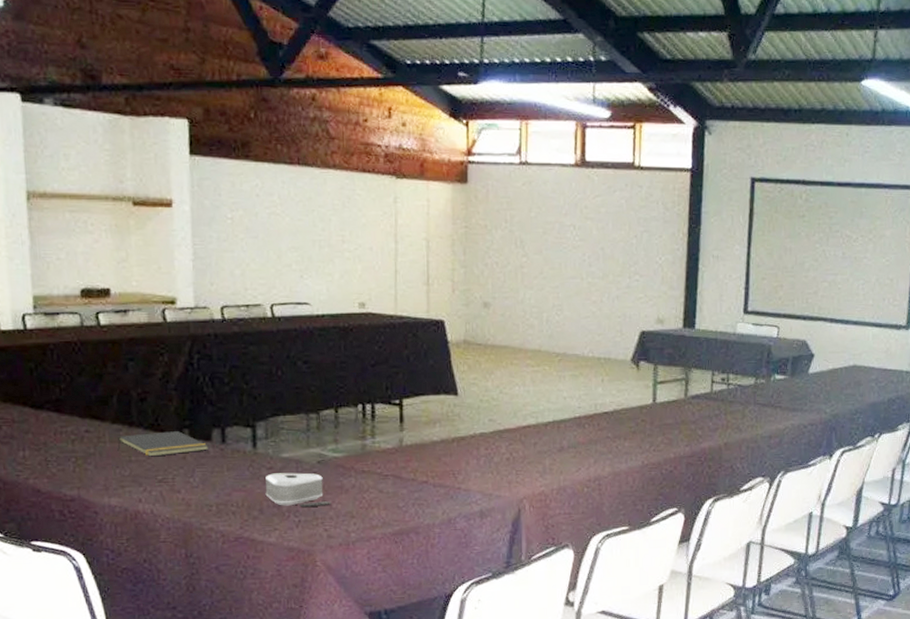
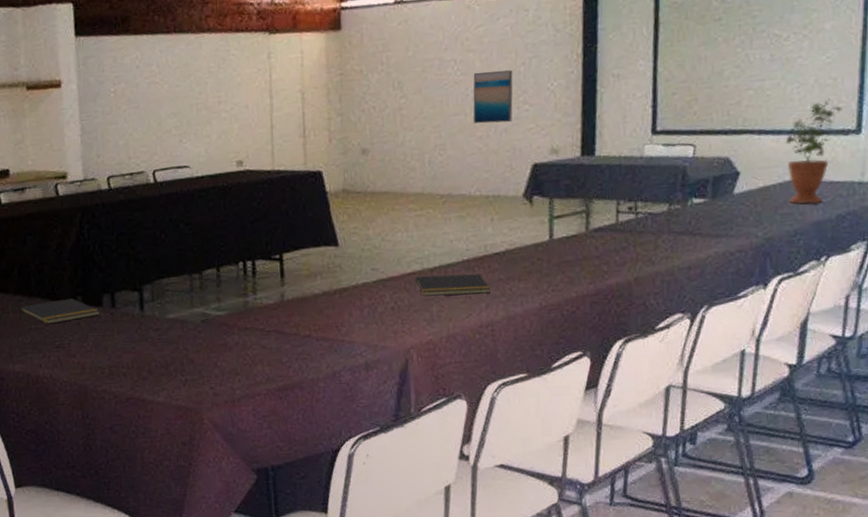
speaker: present [265,473,332,508] -> none [153,333,216,367]
notepad: none [529,429,599,450] -> present [414,274,491,296]
wall art: none [588,240,626,290] -> present [473,70,513,124]
potted plant: none [851,296,896,387] -> present [785,98,842,205]

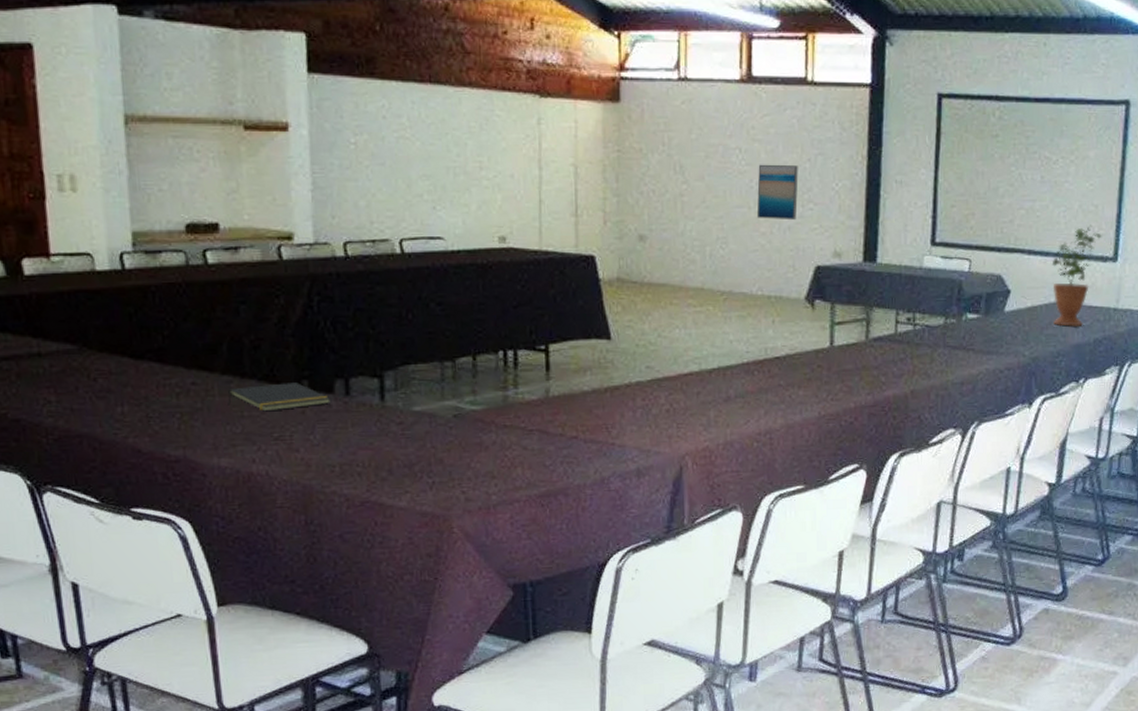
notepad: present [414,274,491,296] -> none [691,377,770,400]

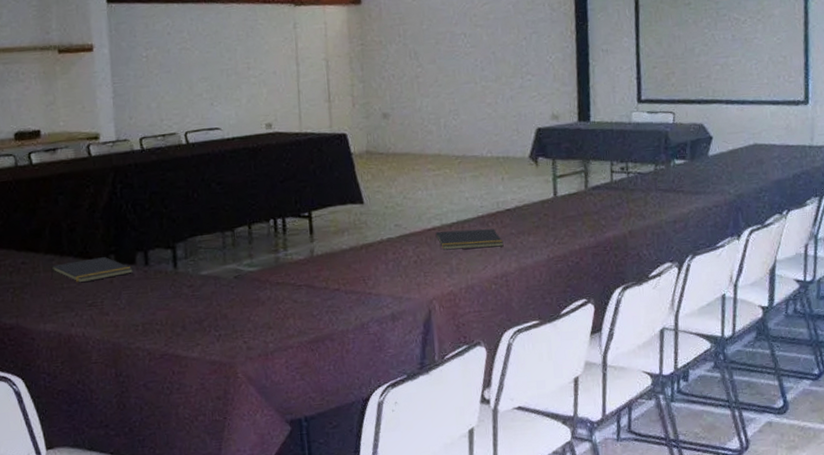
notepad: none [691,377,770,400] -> present [434,228,504,250]
wall art: present [756,164,798,221] -> none [481,44,517,92]
potted plant: present [1051,224,1102,327] -> none [748,73,792,165]

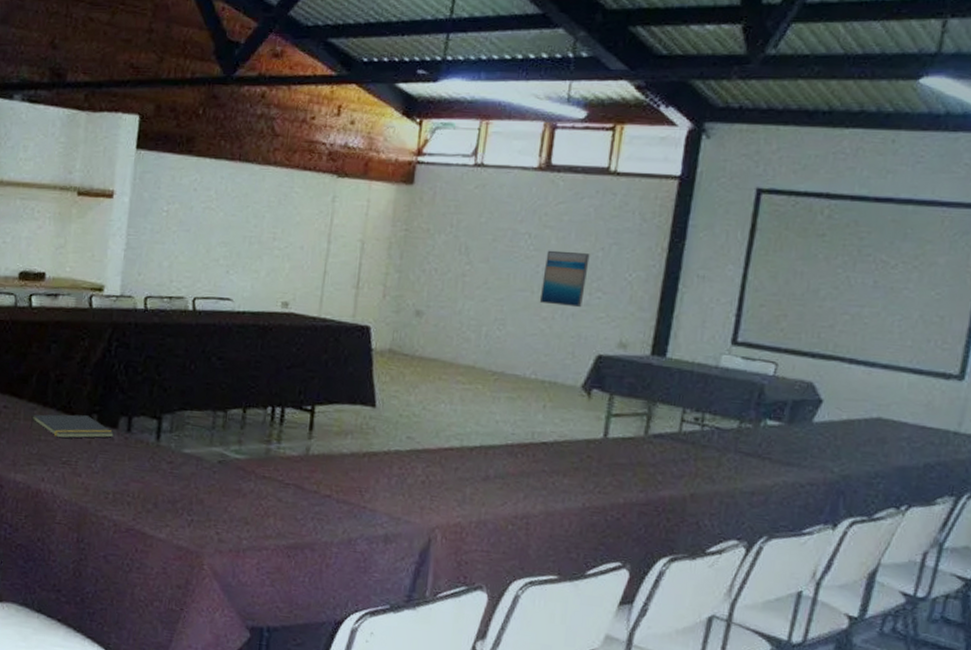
notepad: present [434,228,504,250] -> none [449,452,532,484]
wall art: none [481,44,517,92] -> present [539,250,590,308]

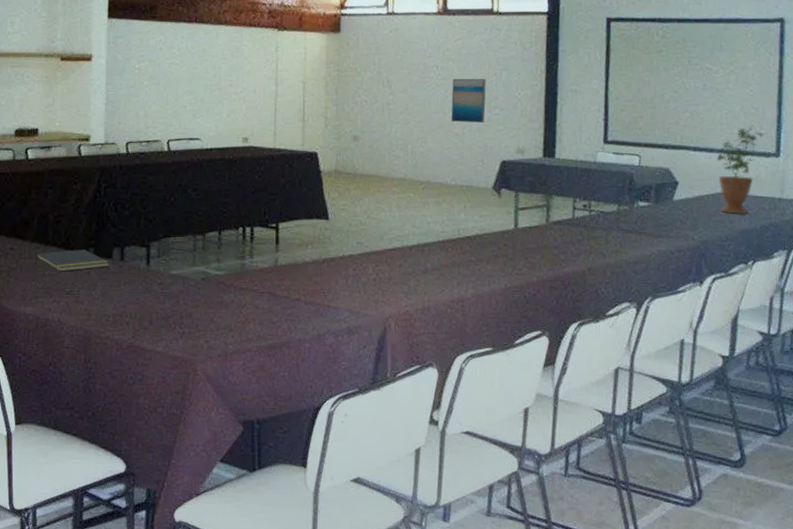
potted plant: none [873,337,946,448] -> present [716,125,764,214]

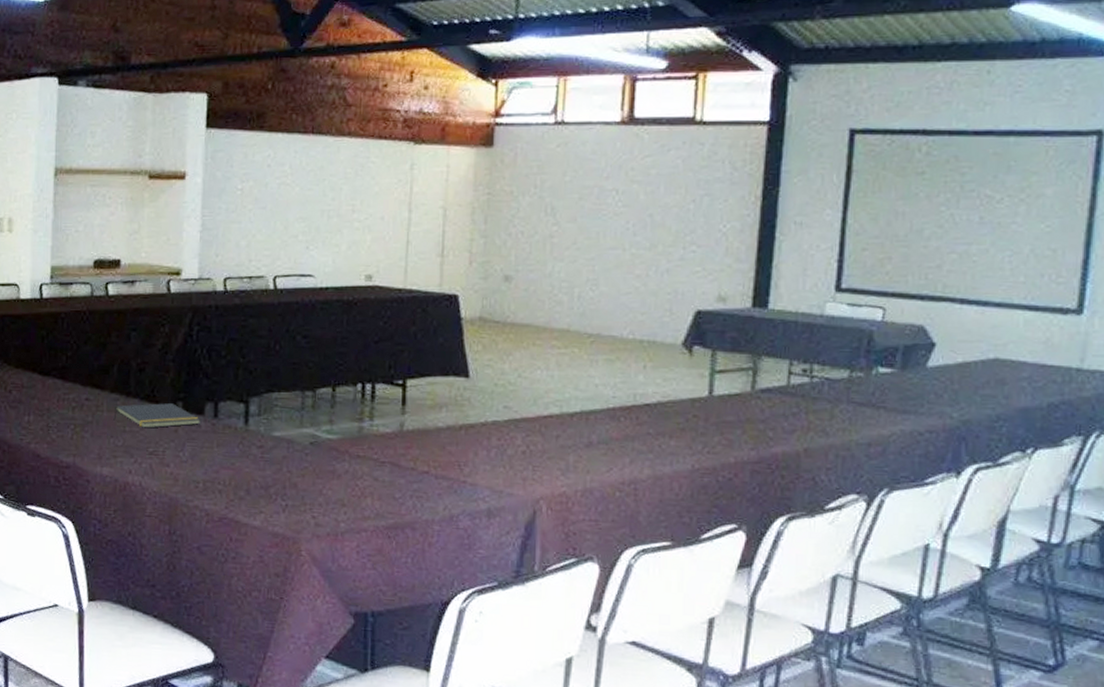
wall art: present [451,78,486,123] -> none [631,205,681,263]
potted plant: present [716,125,764,214] -> none [991,271,1062,387]

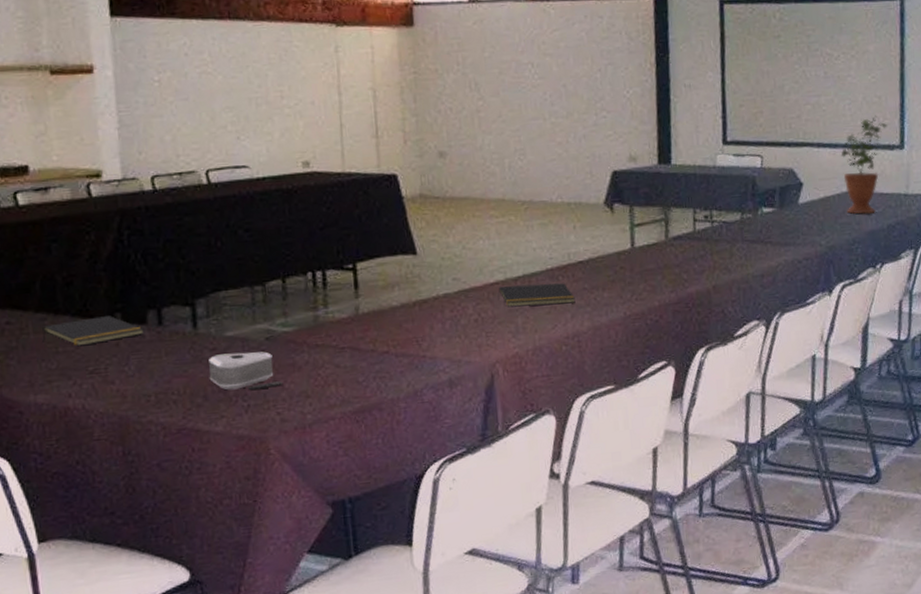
speaker: none [253,452,322,492] -> present [209,351,283,391]
notepad: none [550,420,637,448] -> present [498,283,576,307]
potted plant: none [991,271,1062,387] -> present [841,115,887,215]

